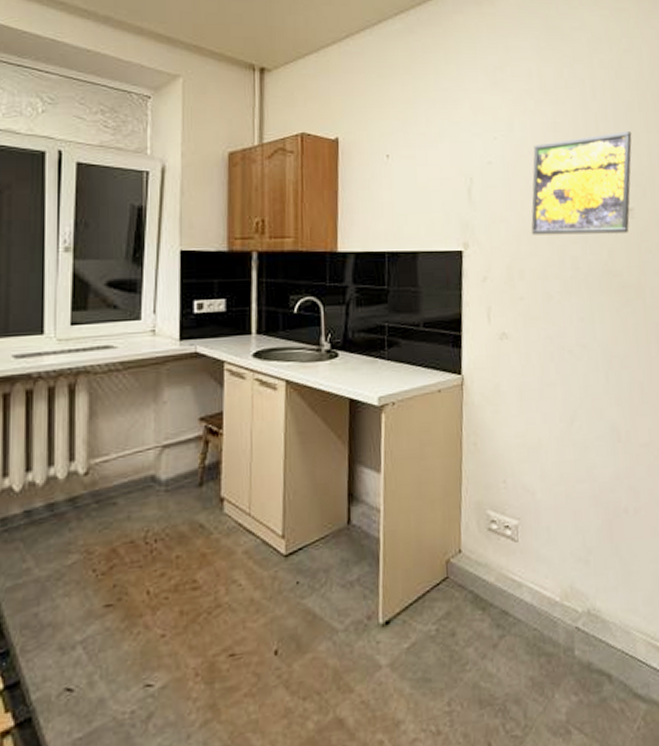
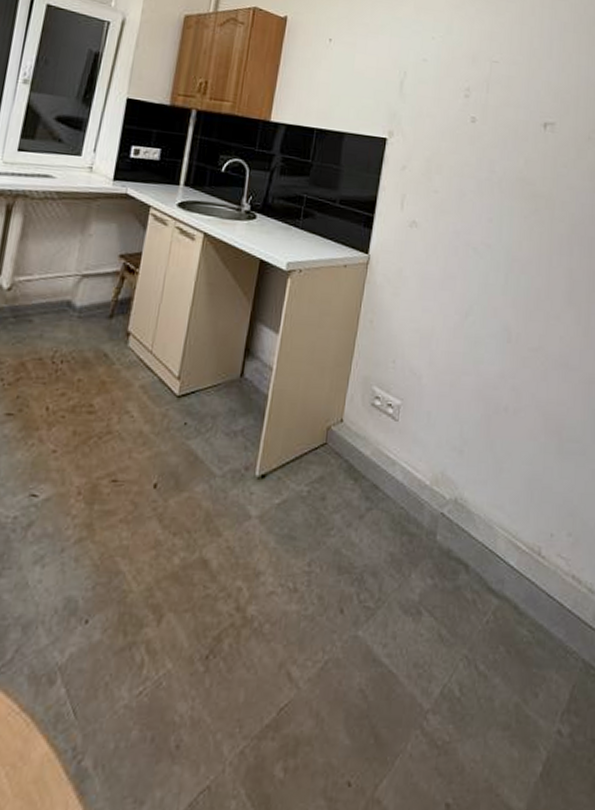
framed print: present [531,130,632,235] -> none [454,49,564,146]

